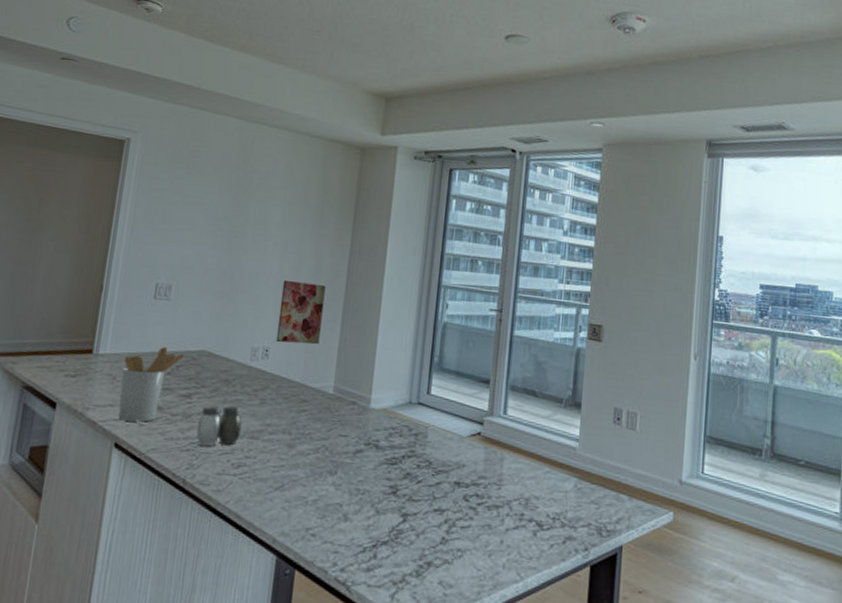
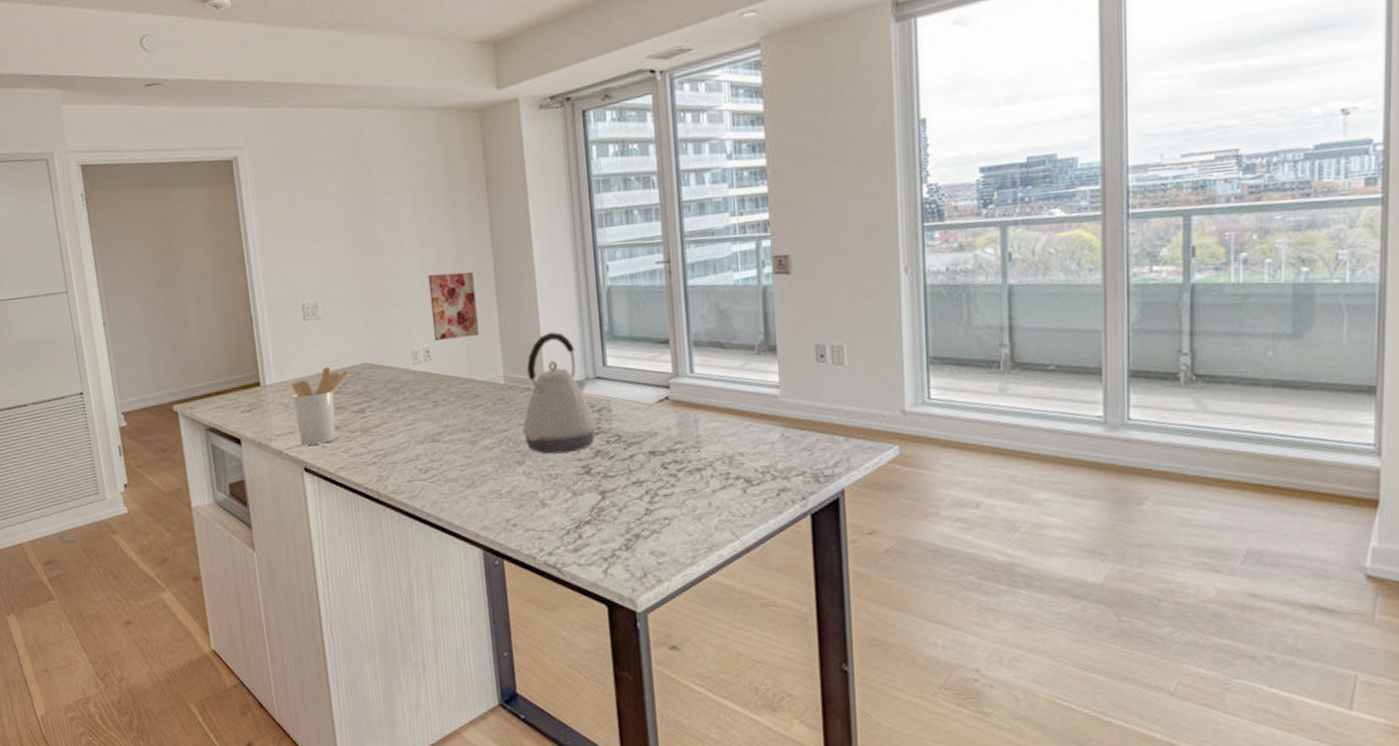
salt and pepper shaker: present [196,405,242,446] -> none [377,412,421,457]
kettle: none [339,354,411,471] -> present [521,332,596,454]

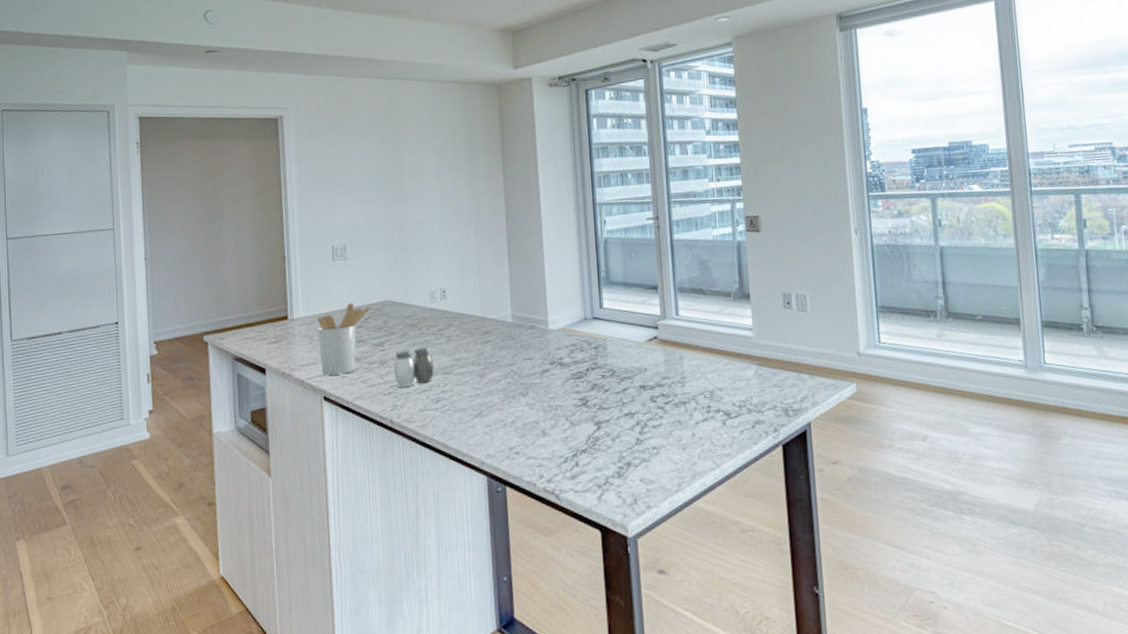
salt and pepper shaker: none [377,412,421,457] -> present [393,346,434,388]
wall art: present [427,271,479,340] -> none [447,221,491,282]
kettle: present [521,332,596,454] -> none [526,277,593,387]

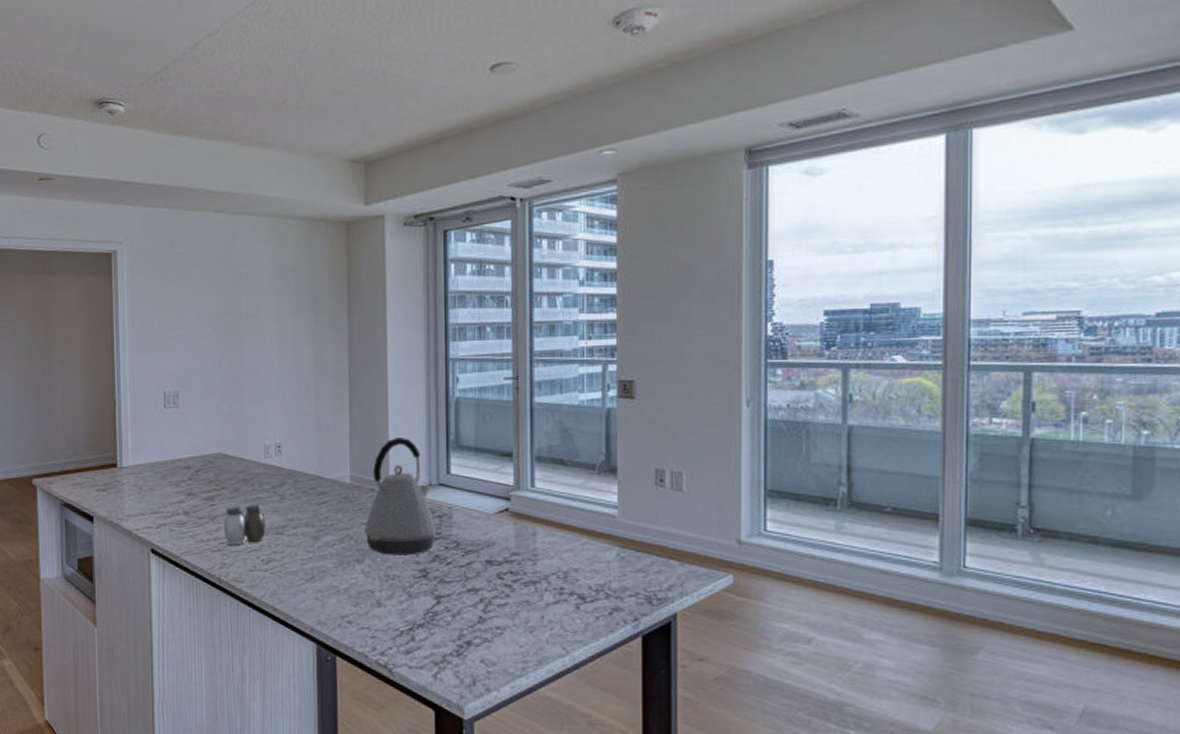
utensil holder: present [317,302,371,375] -> none [146,453,202,528]
kettle: none [526,277,593,387] -> present [363,438,436,555]

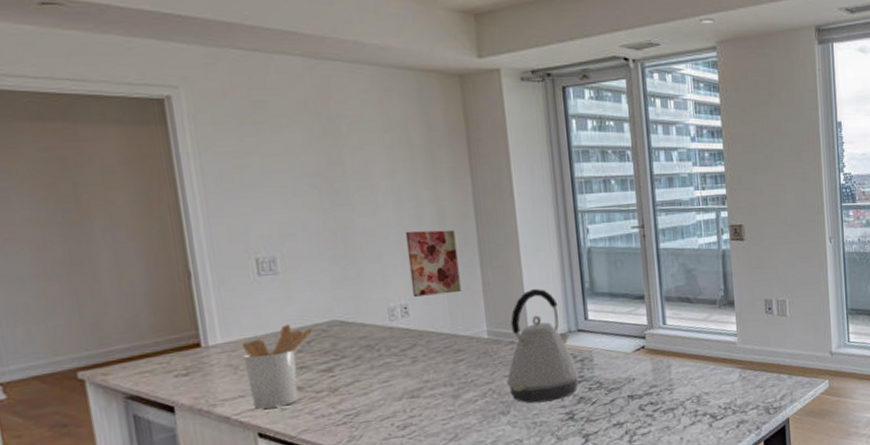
utensil holder: none [146,453,202,528] -> present [242,323,314,409]
salt and pepper shaker: present [223,504,266,545] -> none [348,369,399,416]
wall art: none [285,373,330,436] -> present [405,229,461,297]

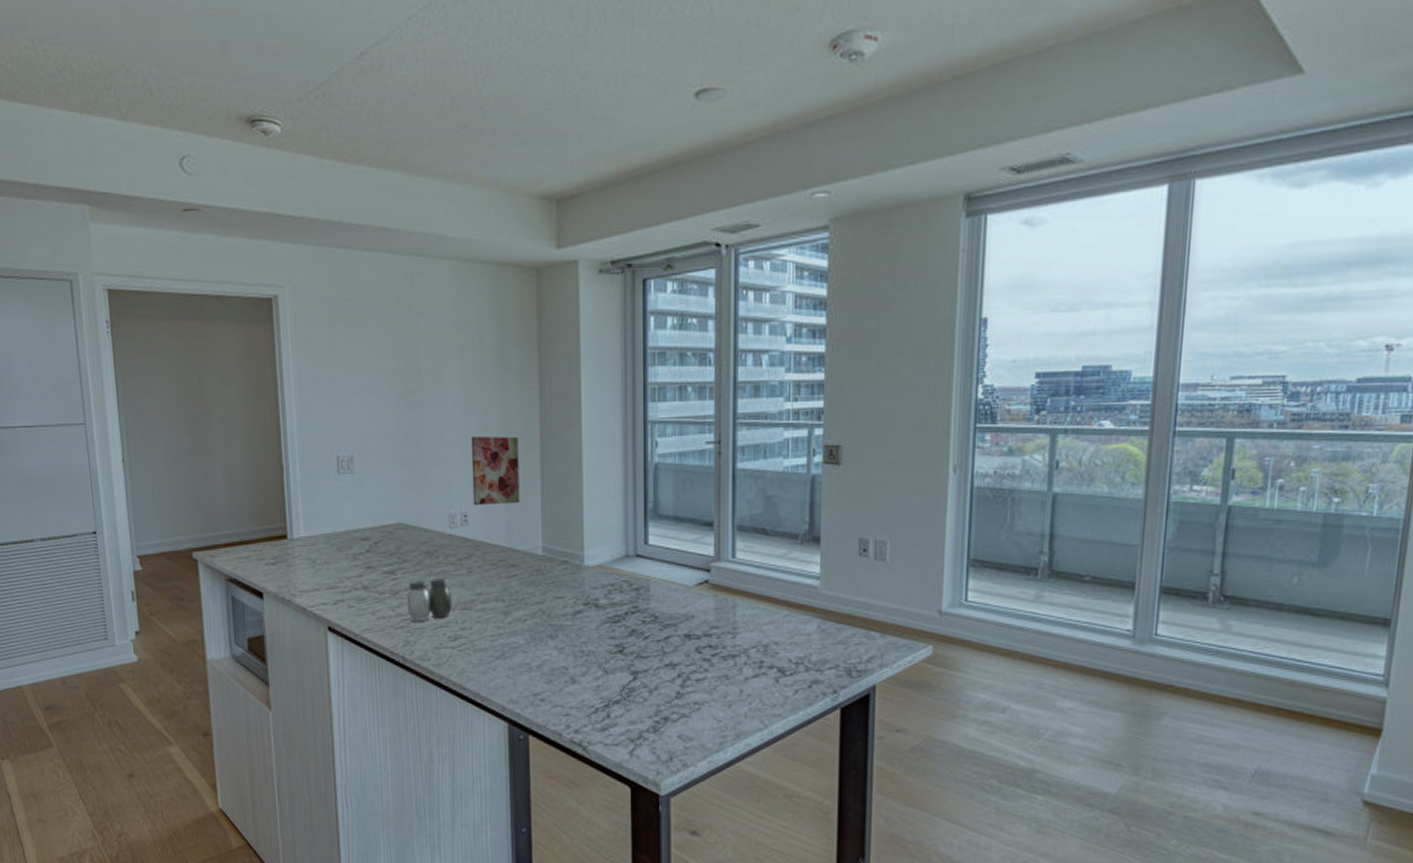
utensil holder: present [242,323,314,409] -> none [320,523,381,604]
salt and pepper shaker: none [348,369,399,416] -> present [406,577,452,622]
kettle: present [506,289,579,404] -> none [556,506,633,630]

